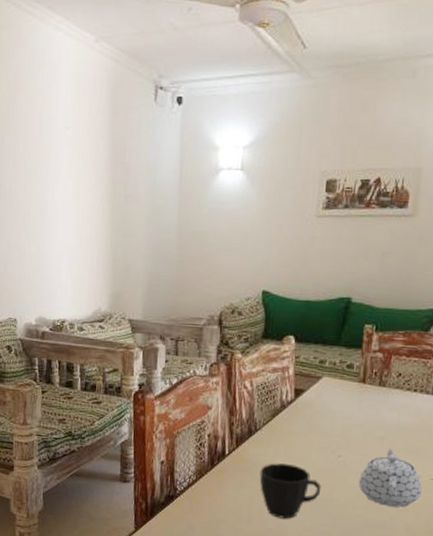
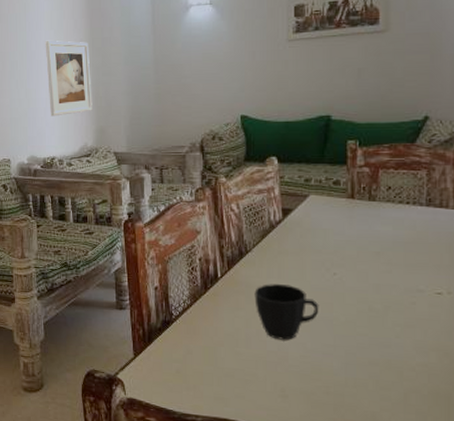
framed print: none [62,192,110,277] -> present [45,40,92,117]
teapot: present [358,449,422,508] -> none [358,264,427,324]

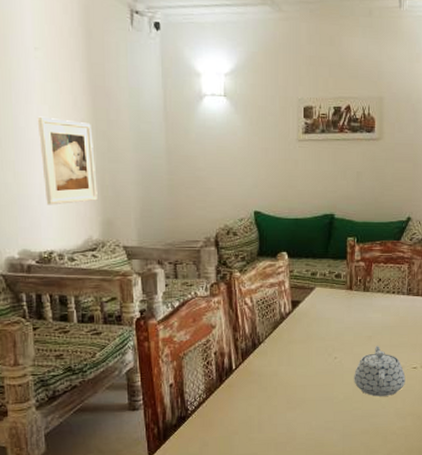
cup: present [254,284,319,340] -> none [266,371,322,422]
teapot: none [358,264,427,324] -> present [354,346,406,397]

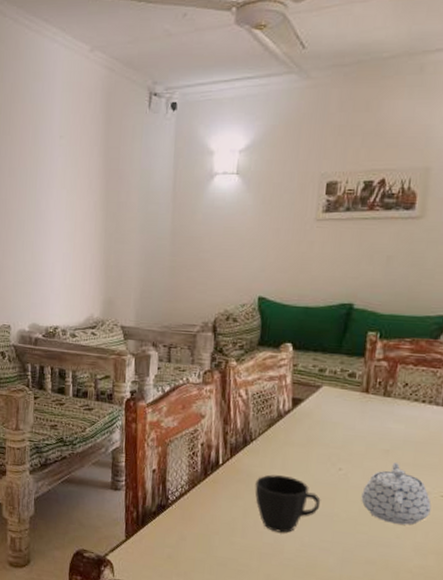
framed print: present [37,116,98,205] -> none [55,200,103,283]
cup: none [266,371,322,422] -> present [254,474,321,533]

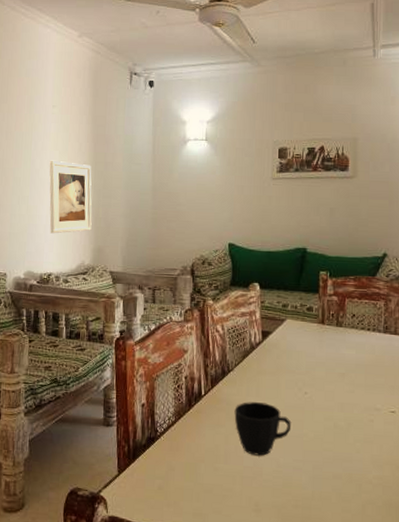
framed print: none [55,200,103,283] -> present [49,160,92,234]
teapot: present [361,462,432,525] -> none [325,384,383,440]

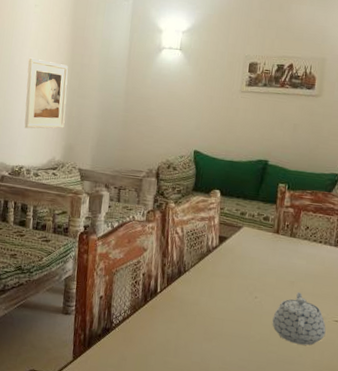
cup: present [234,402,292,456] -> none [186,301,240,353]
teapot: none [325,384,383,440] -> present [272,292,326,346]

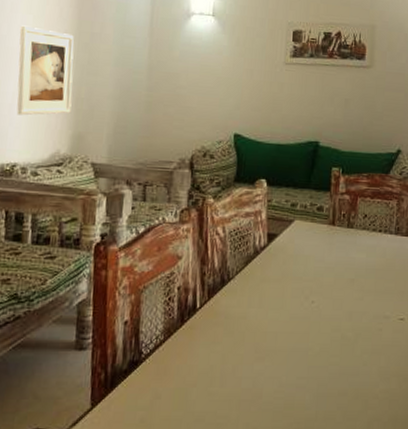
teapot: present [272,292,326,346] -> none [332,291,391,351]

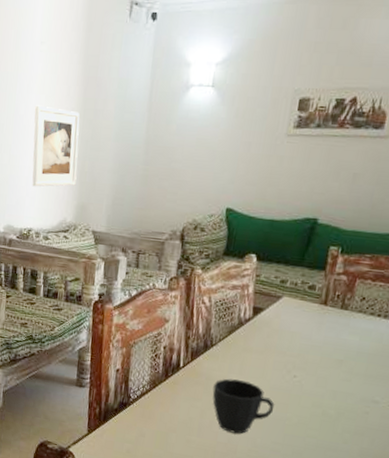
cup: none [233,314,296,375] -> present [212,378,275,434]

